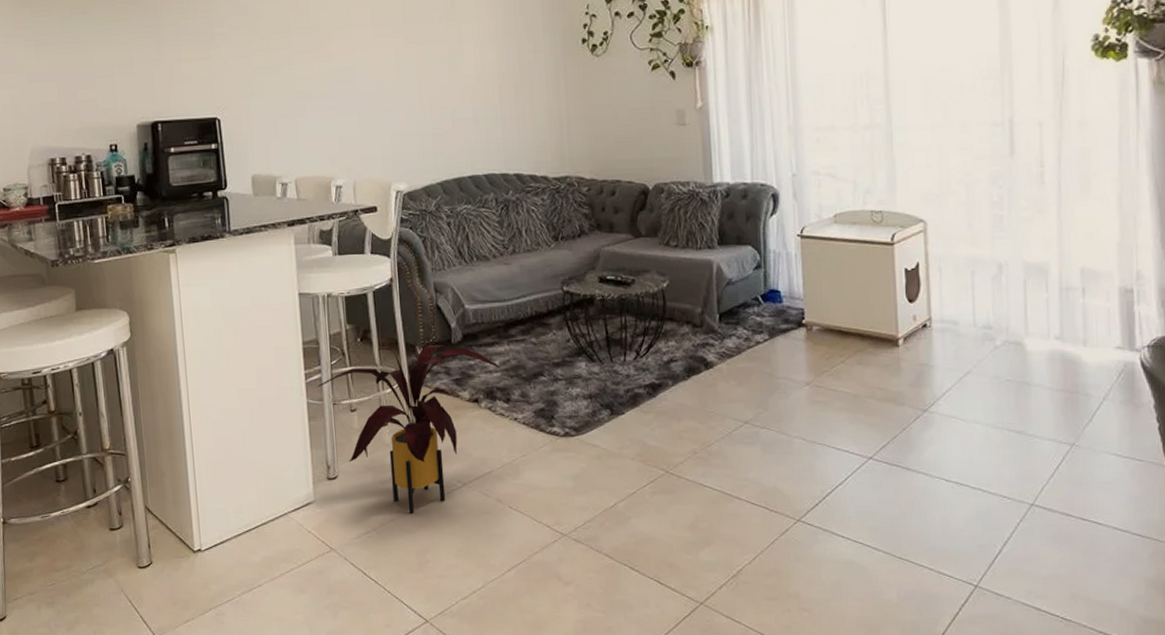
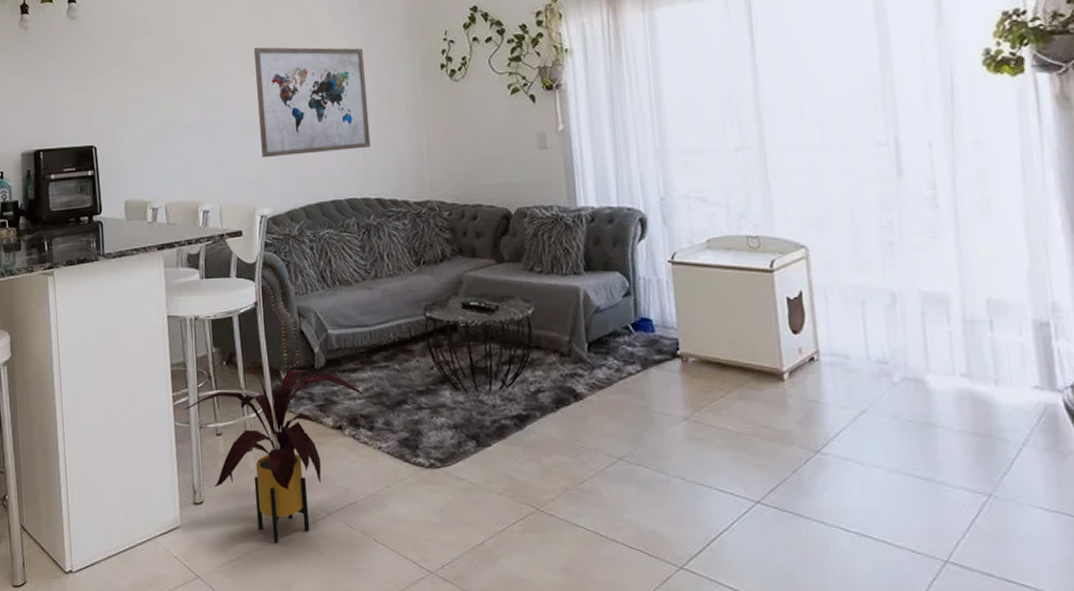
wall art: none [388,16,510,132] -> present [253,47,371,158]

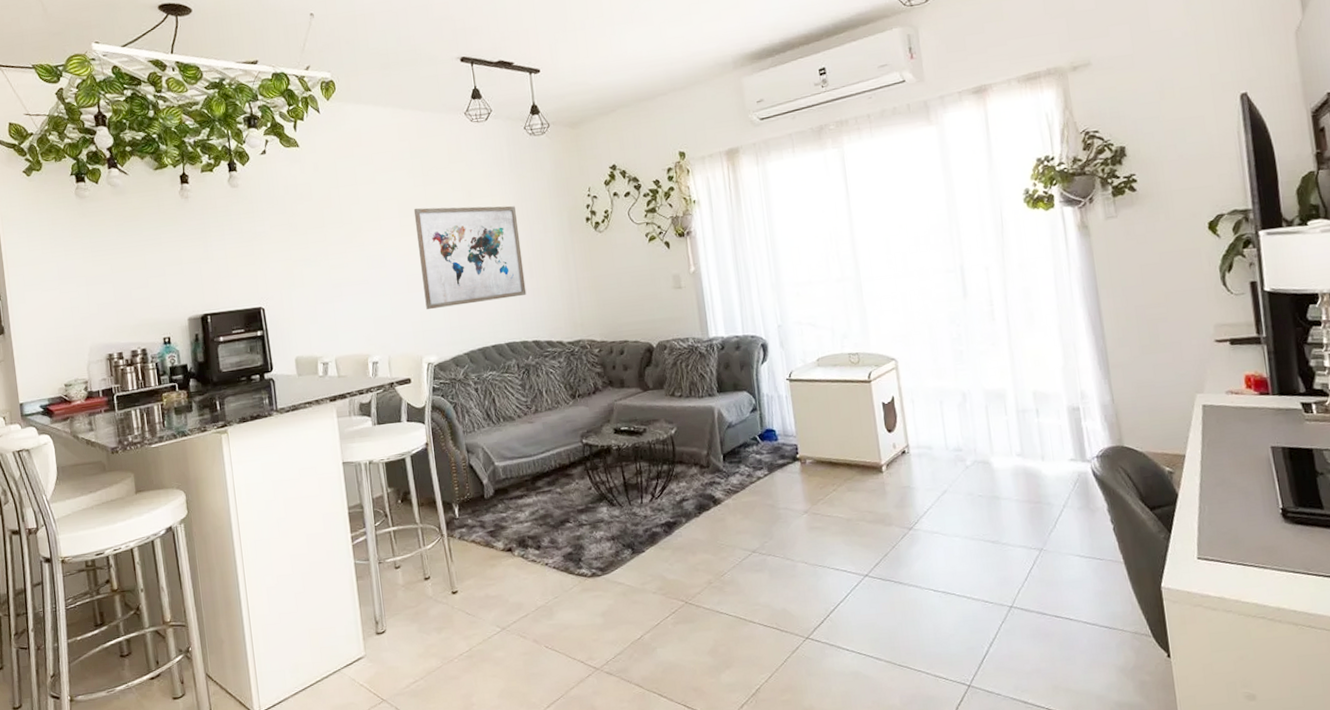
house plant: present [183,370,365,543] -> none [362,500,531,661]

